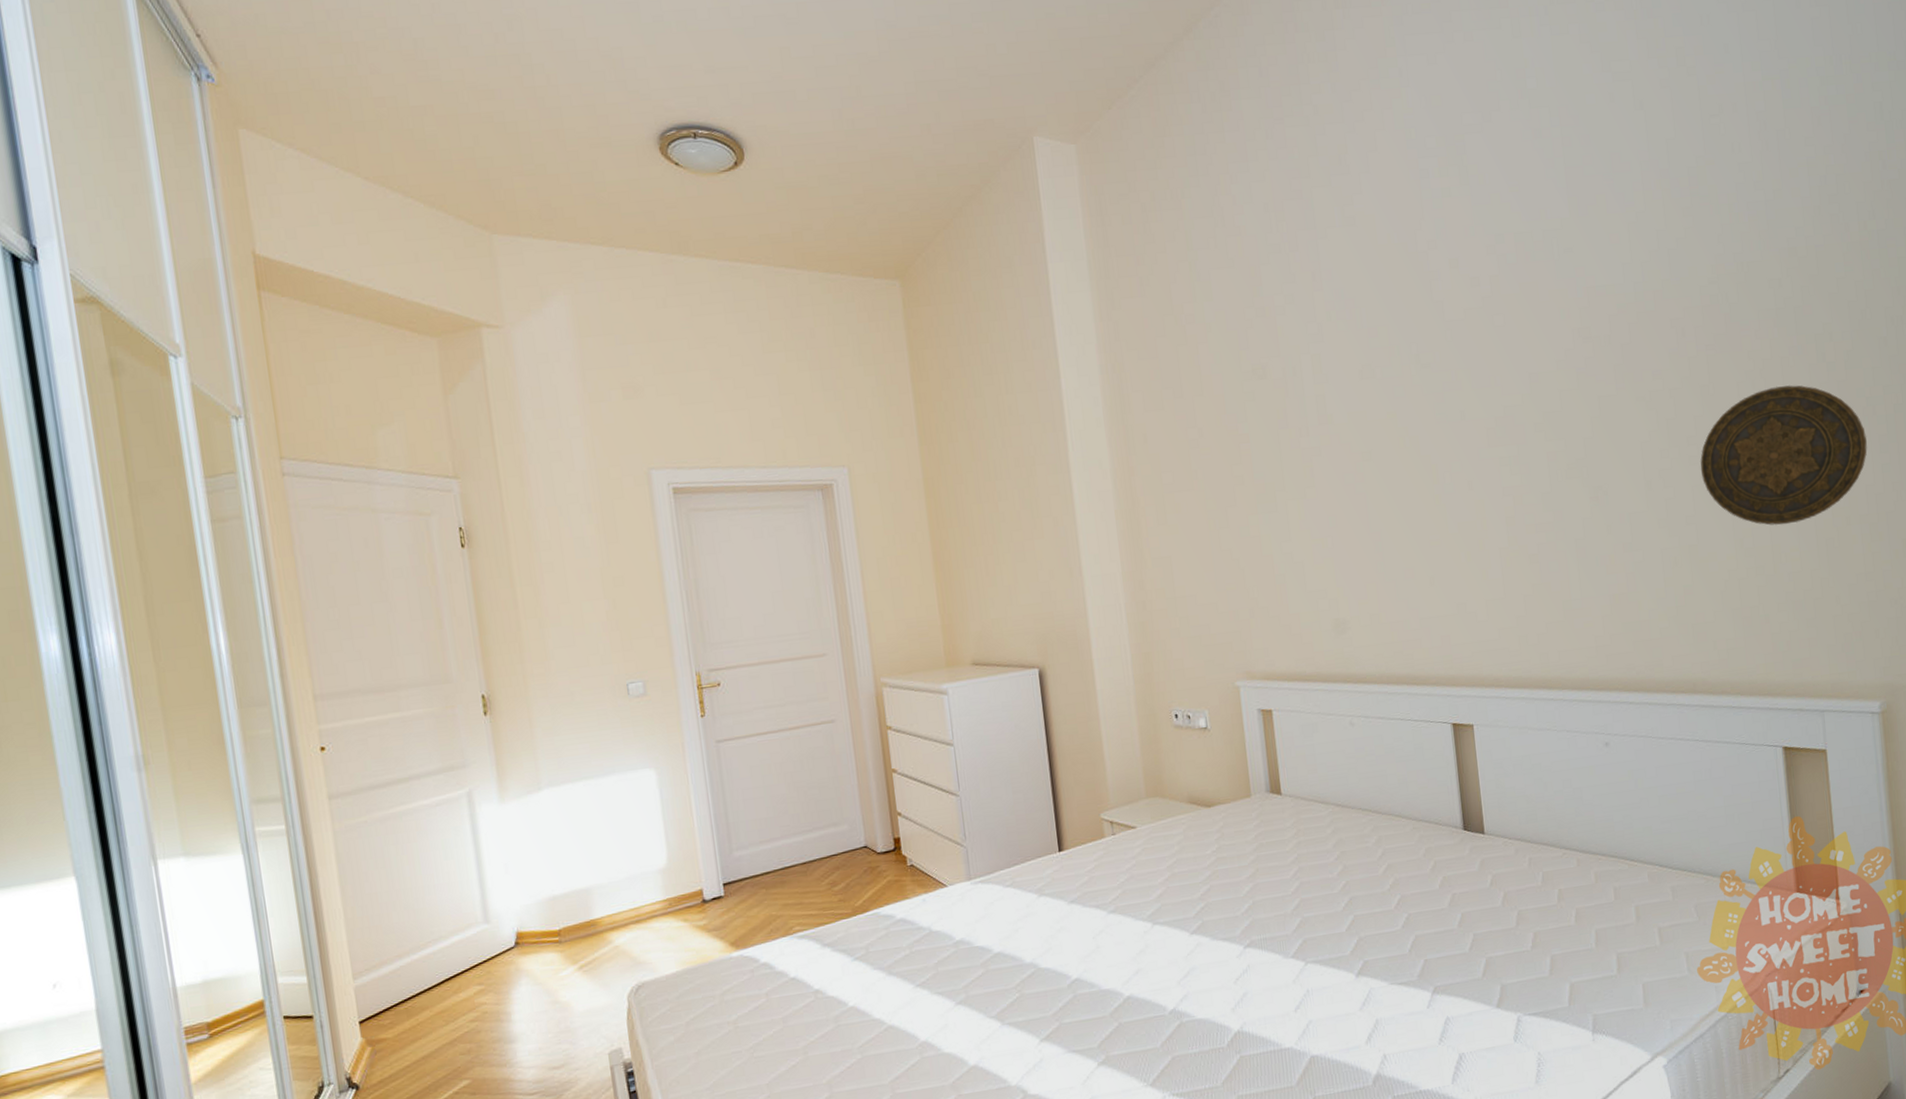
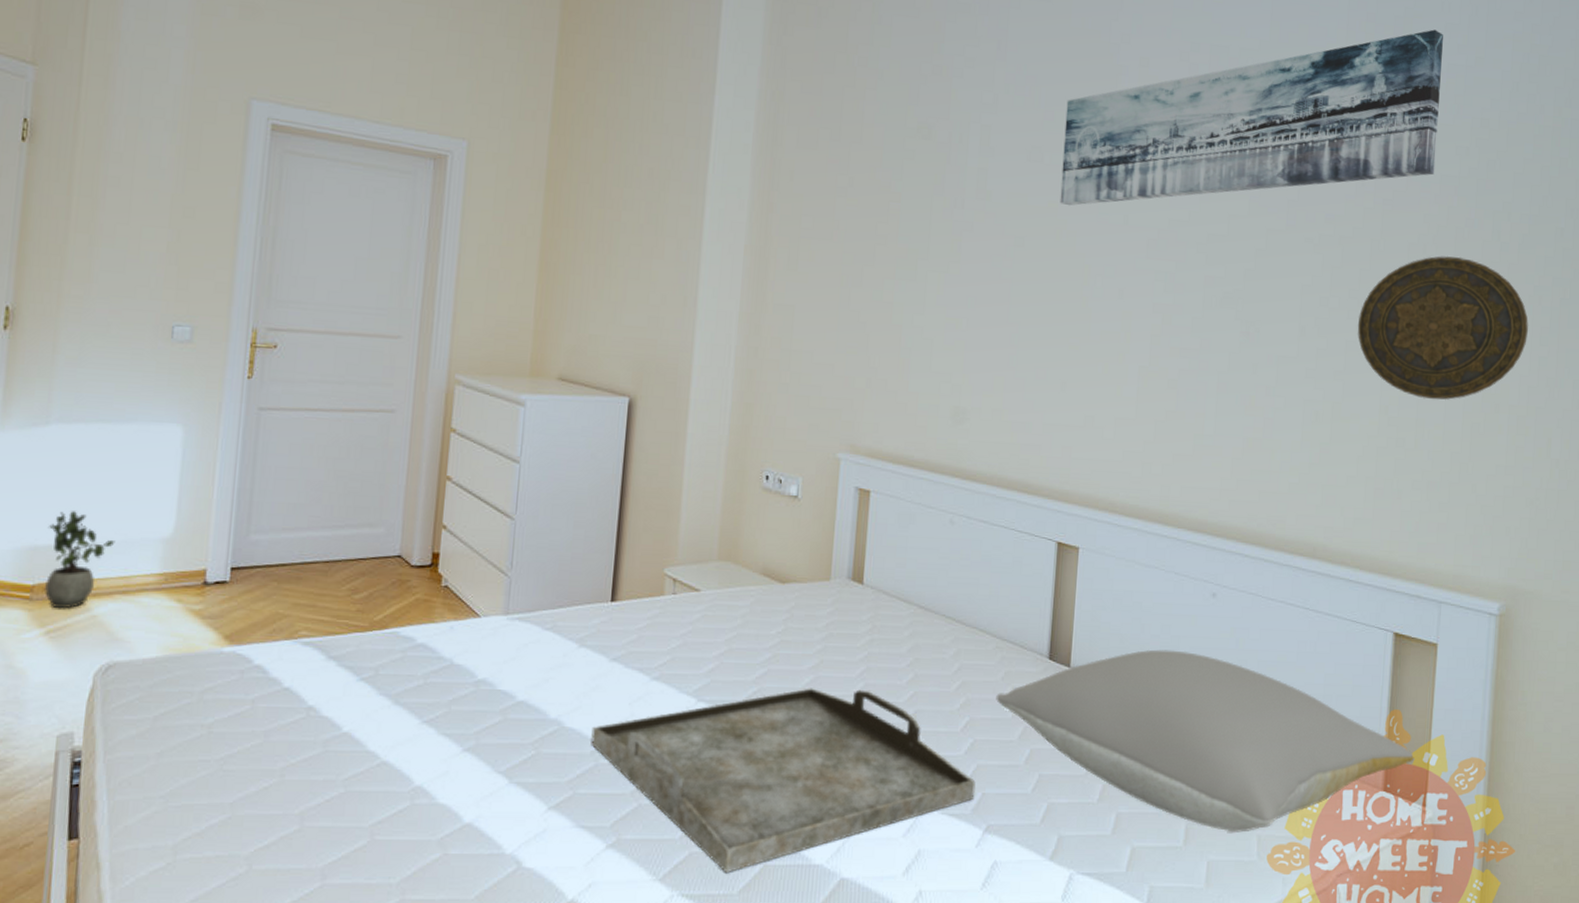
potted plant: none [560,860,620,946] -> present [45,511,116,609]
serving tray: none [1065,888,1418,1070] -> present [591,688,976,874]
wall art: none [1387,172,1751,414] -> present [1060,29,1443,206]
pillow: none [1421,800,1822,955] -> present [996,649,1415,833]

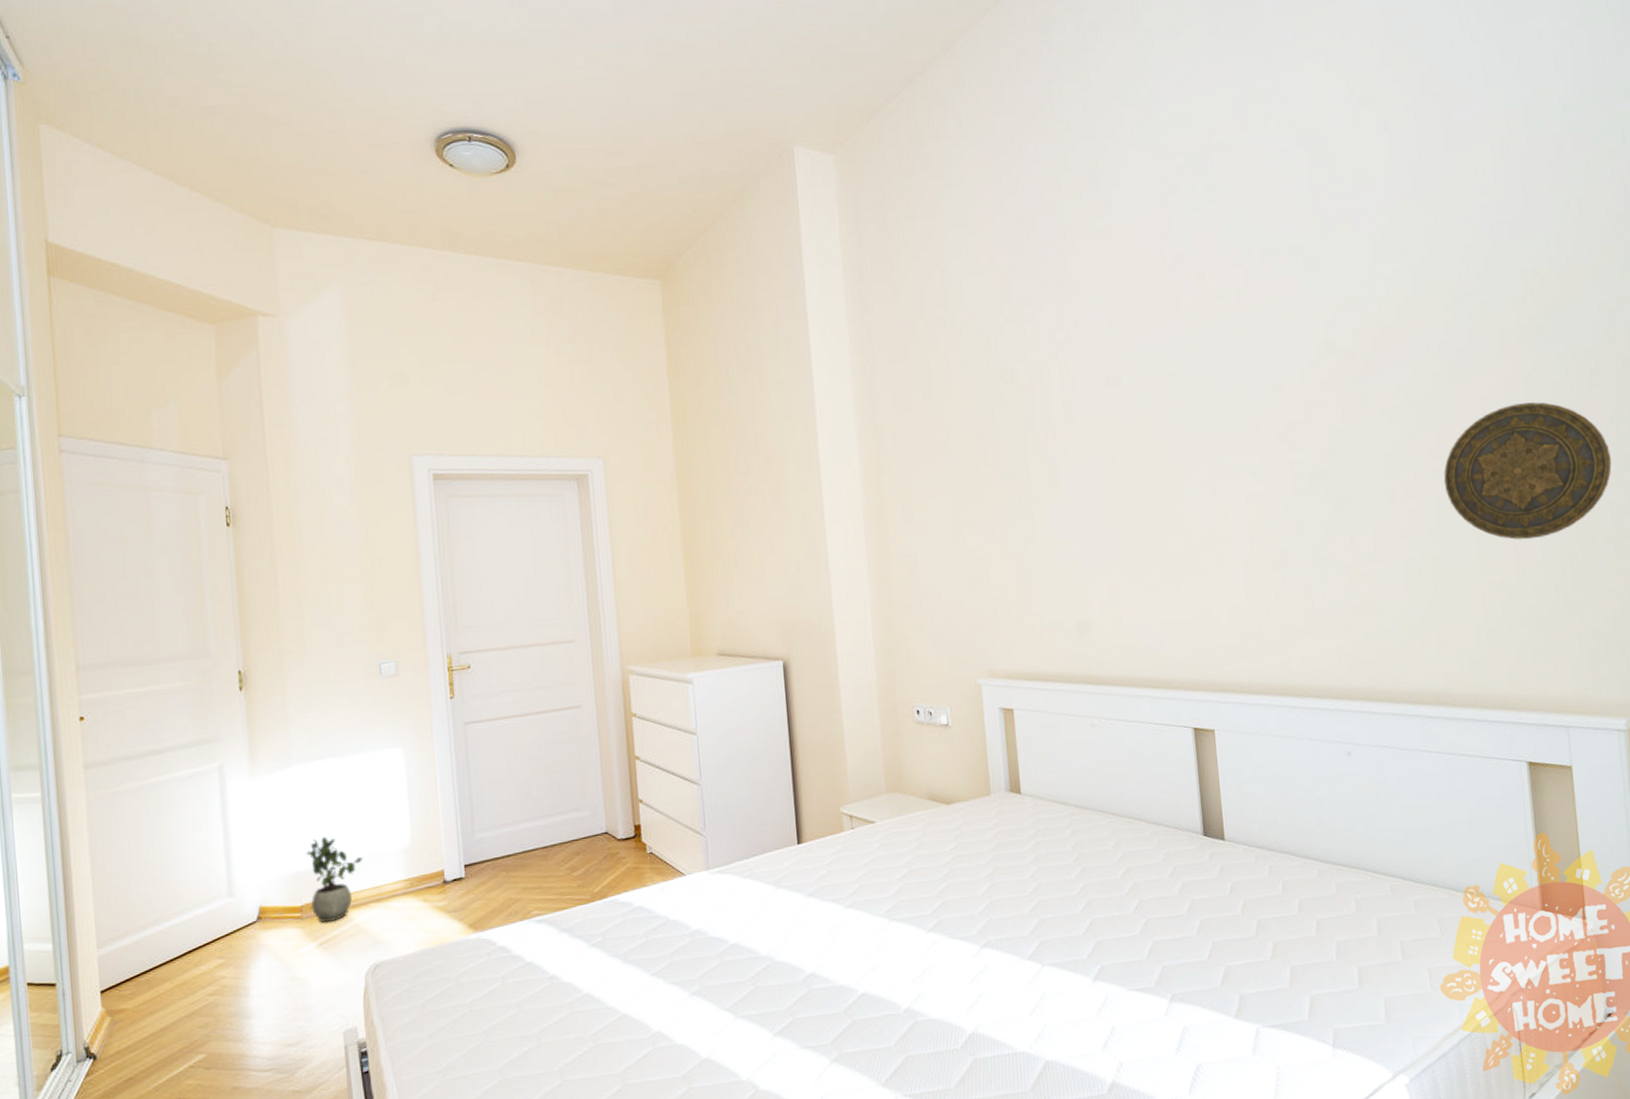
serving tray: present [591,688,976,874] -> none [800,889,1156,1071]
pillow: present [996,649,1415,833] -> none [1160,809,1568,969]
wall art: present [1060,29,1443,206] -> none [1134,194,1495,420]

